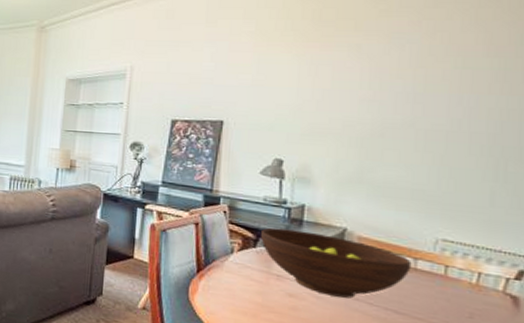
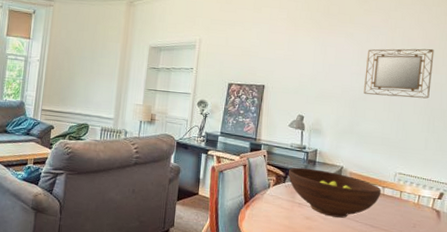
home mirror: none [380,58,506,133] -> present [364,48,434,99]

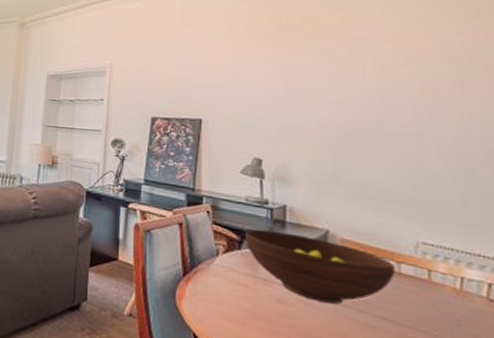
home mirror: present [364,48,434,99] -> none [351,64,463,136]

